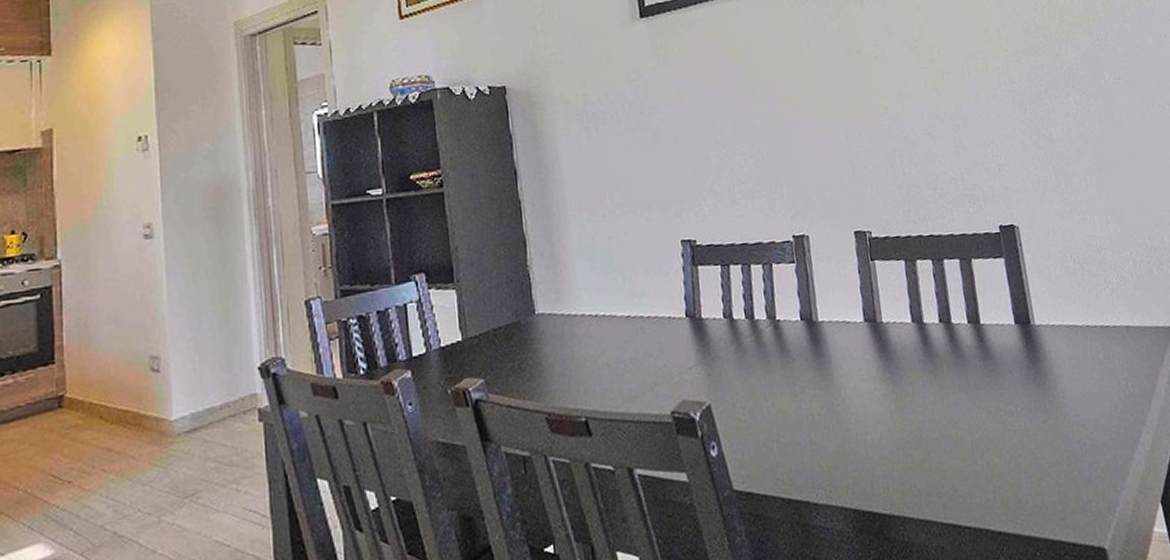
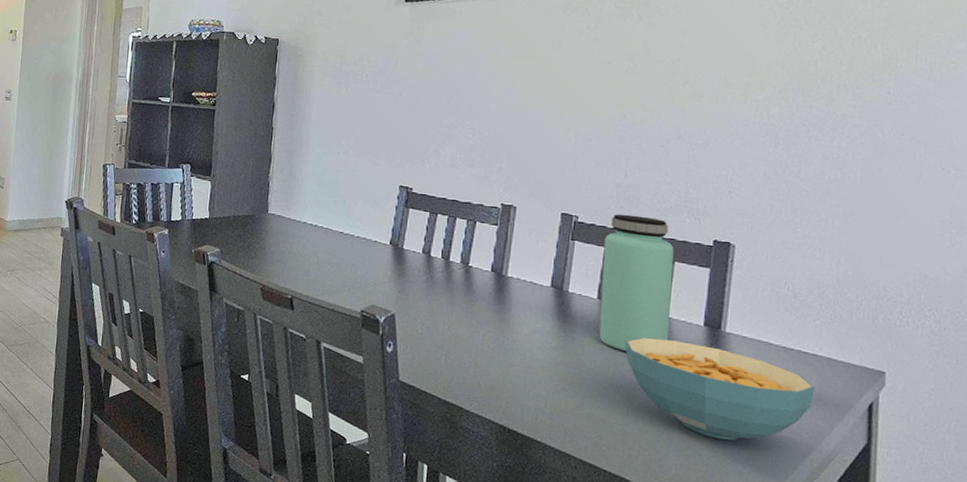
bottle: none [902,215,988,377] -> present [599,213,674,351]
cereal bowl: none [950,345,1127,451] -> present [625,337,815,441]

